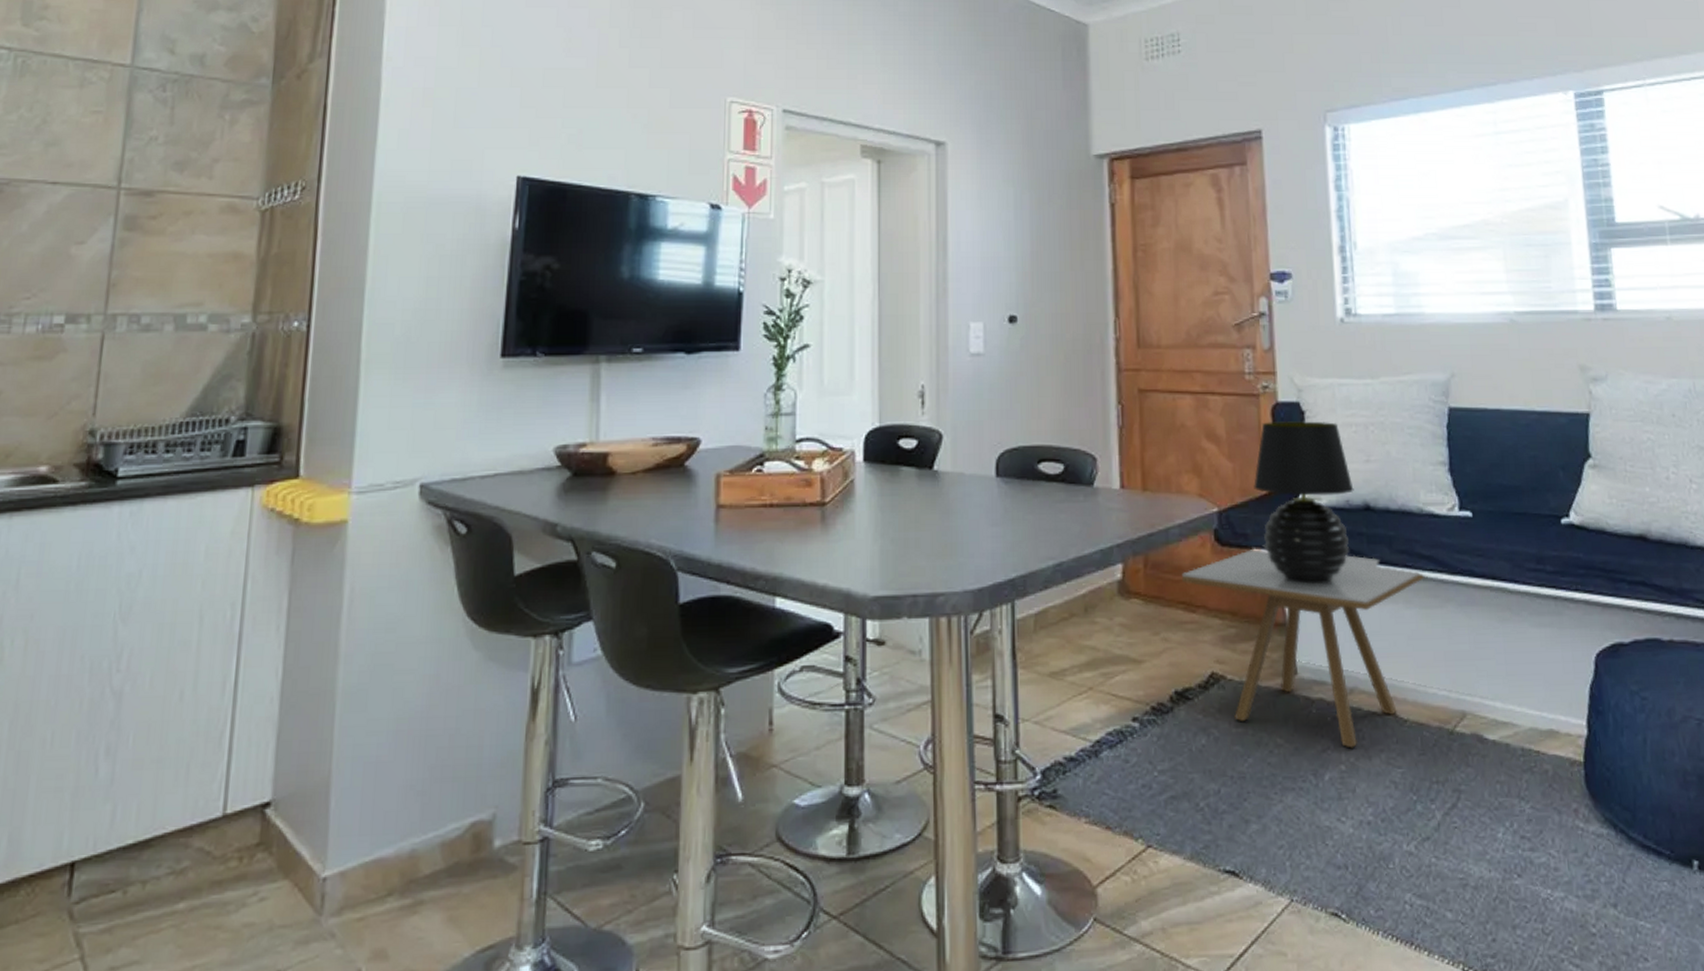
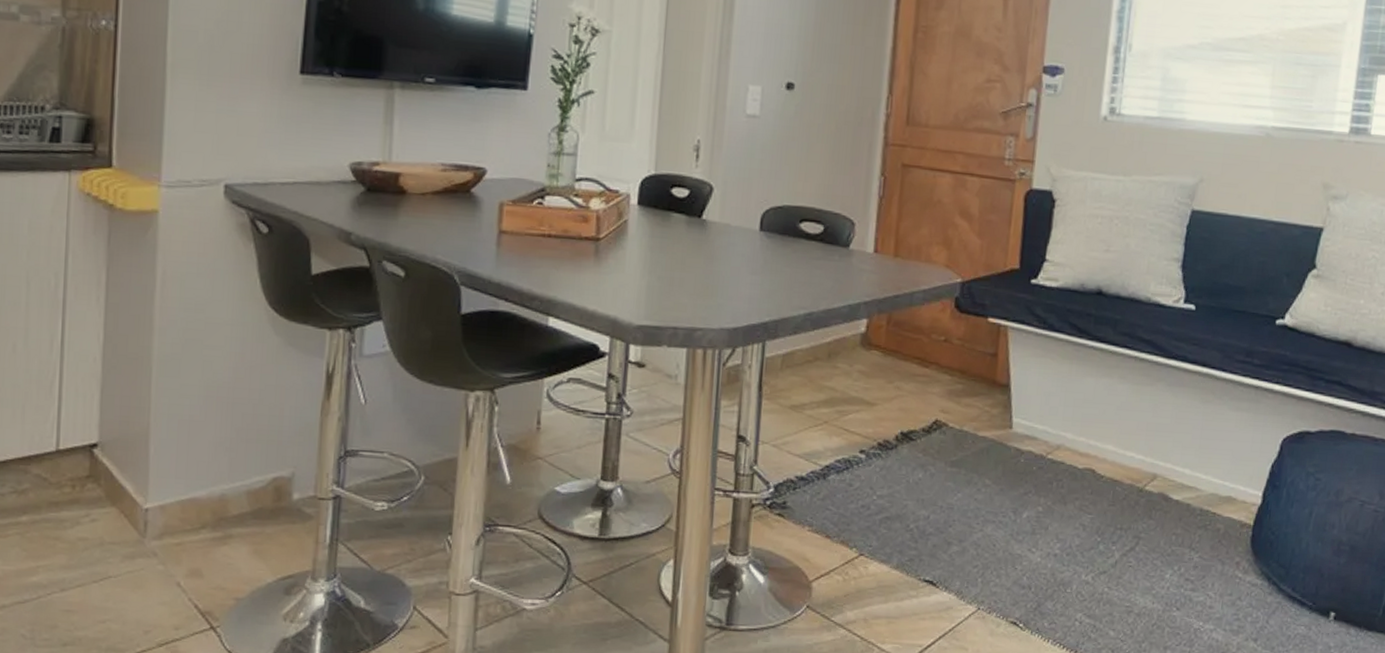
side table: present [1182,545,1428,748] -> none [920,315,1144,494]
table lamp: present [1254,421,1354,584] -> none [998,206,1090,354]

